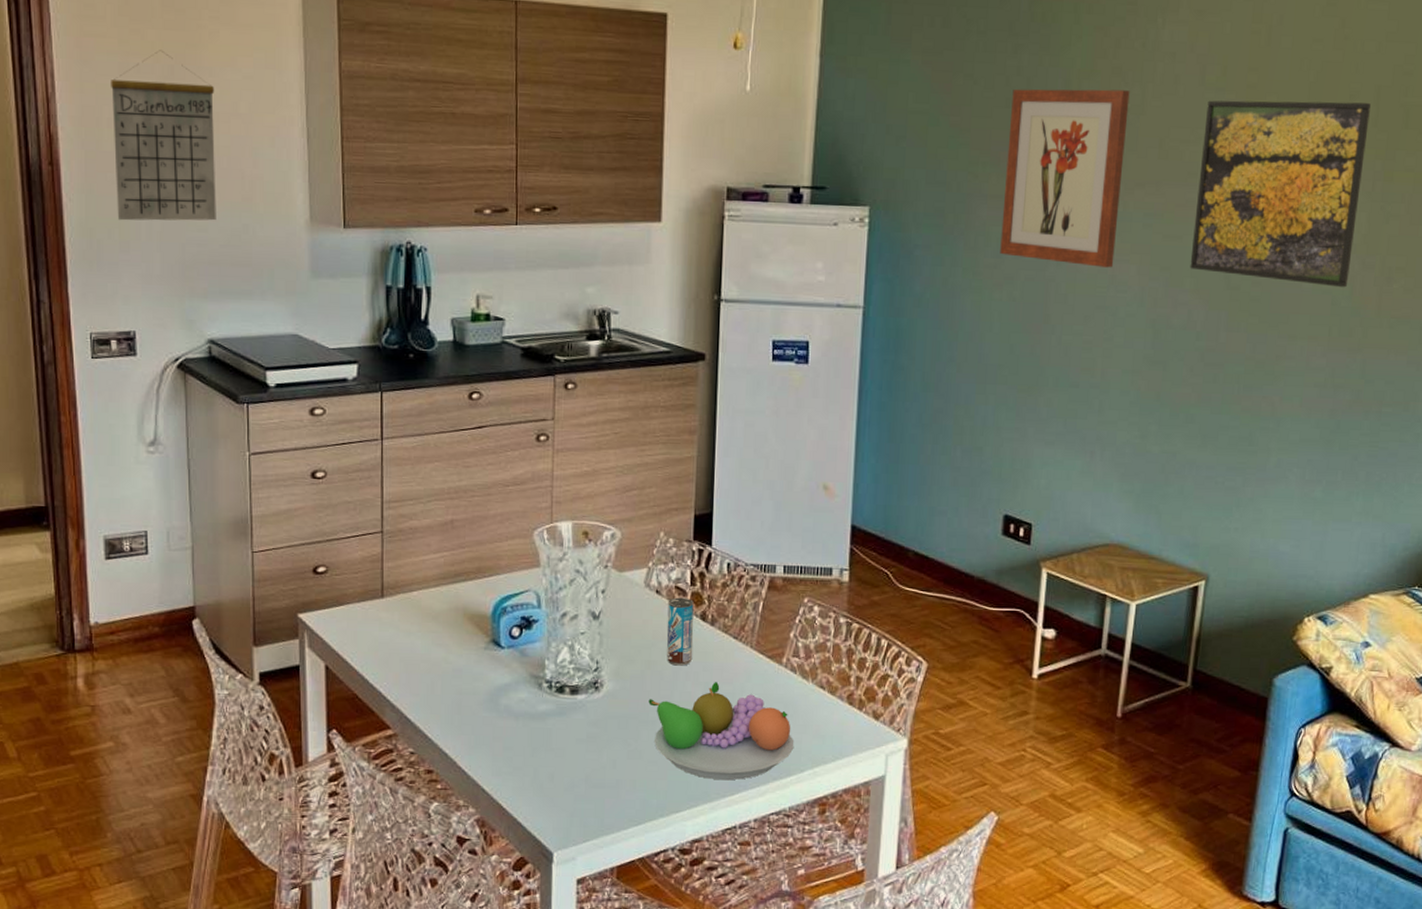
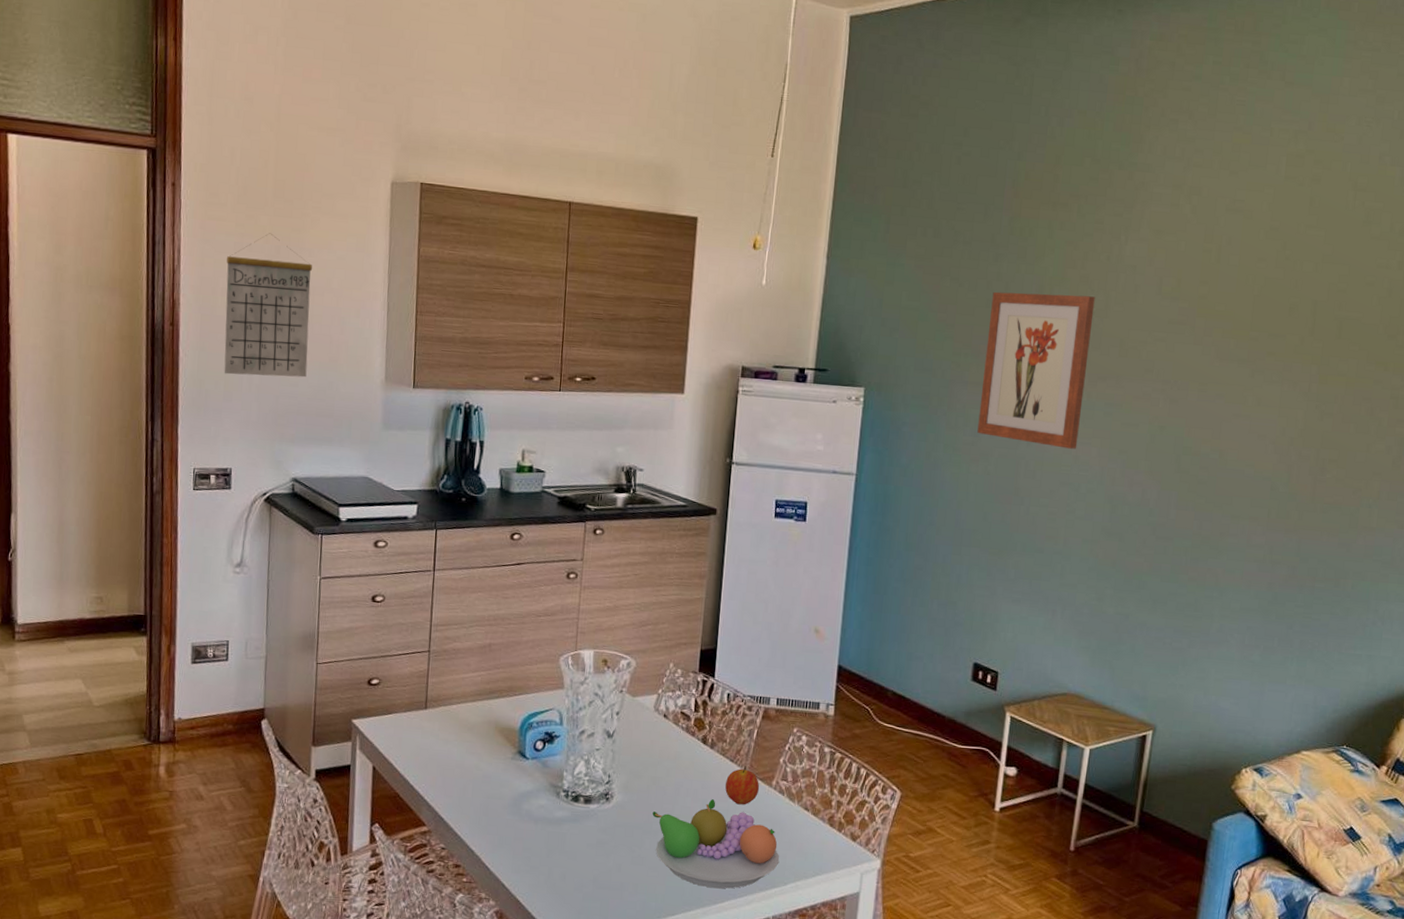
beverage can: present [667,597,694,666] -> none [670,722,696,783]
fruit: none [730,643,769,687] -> present [725,766,760,805]
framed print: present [1190,100,1371,288] -> none [1144,308,1308,475]

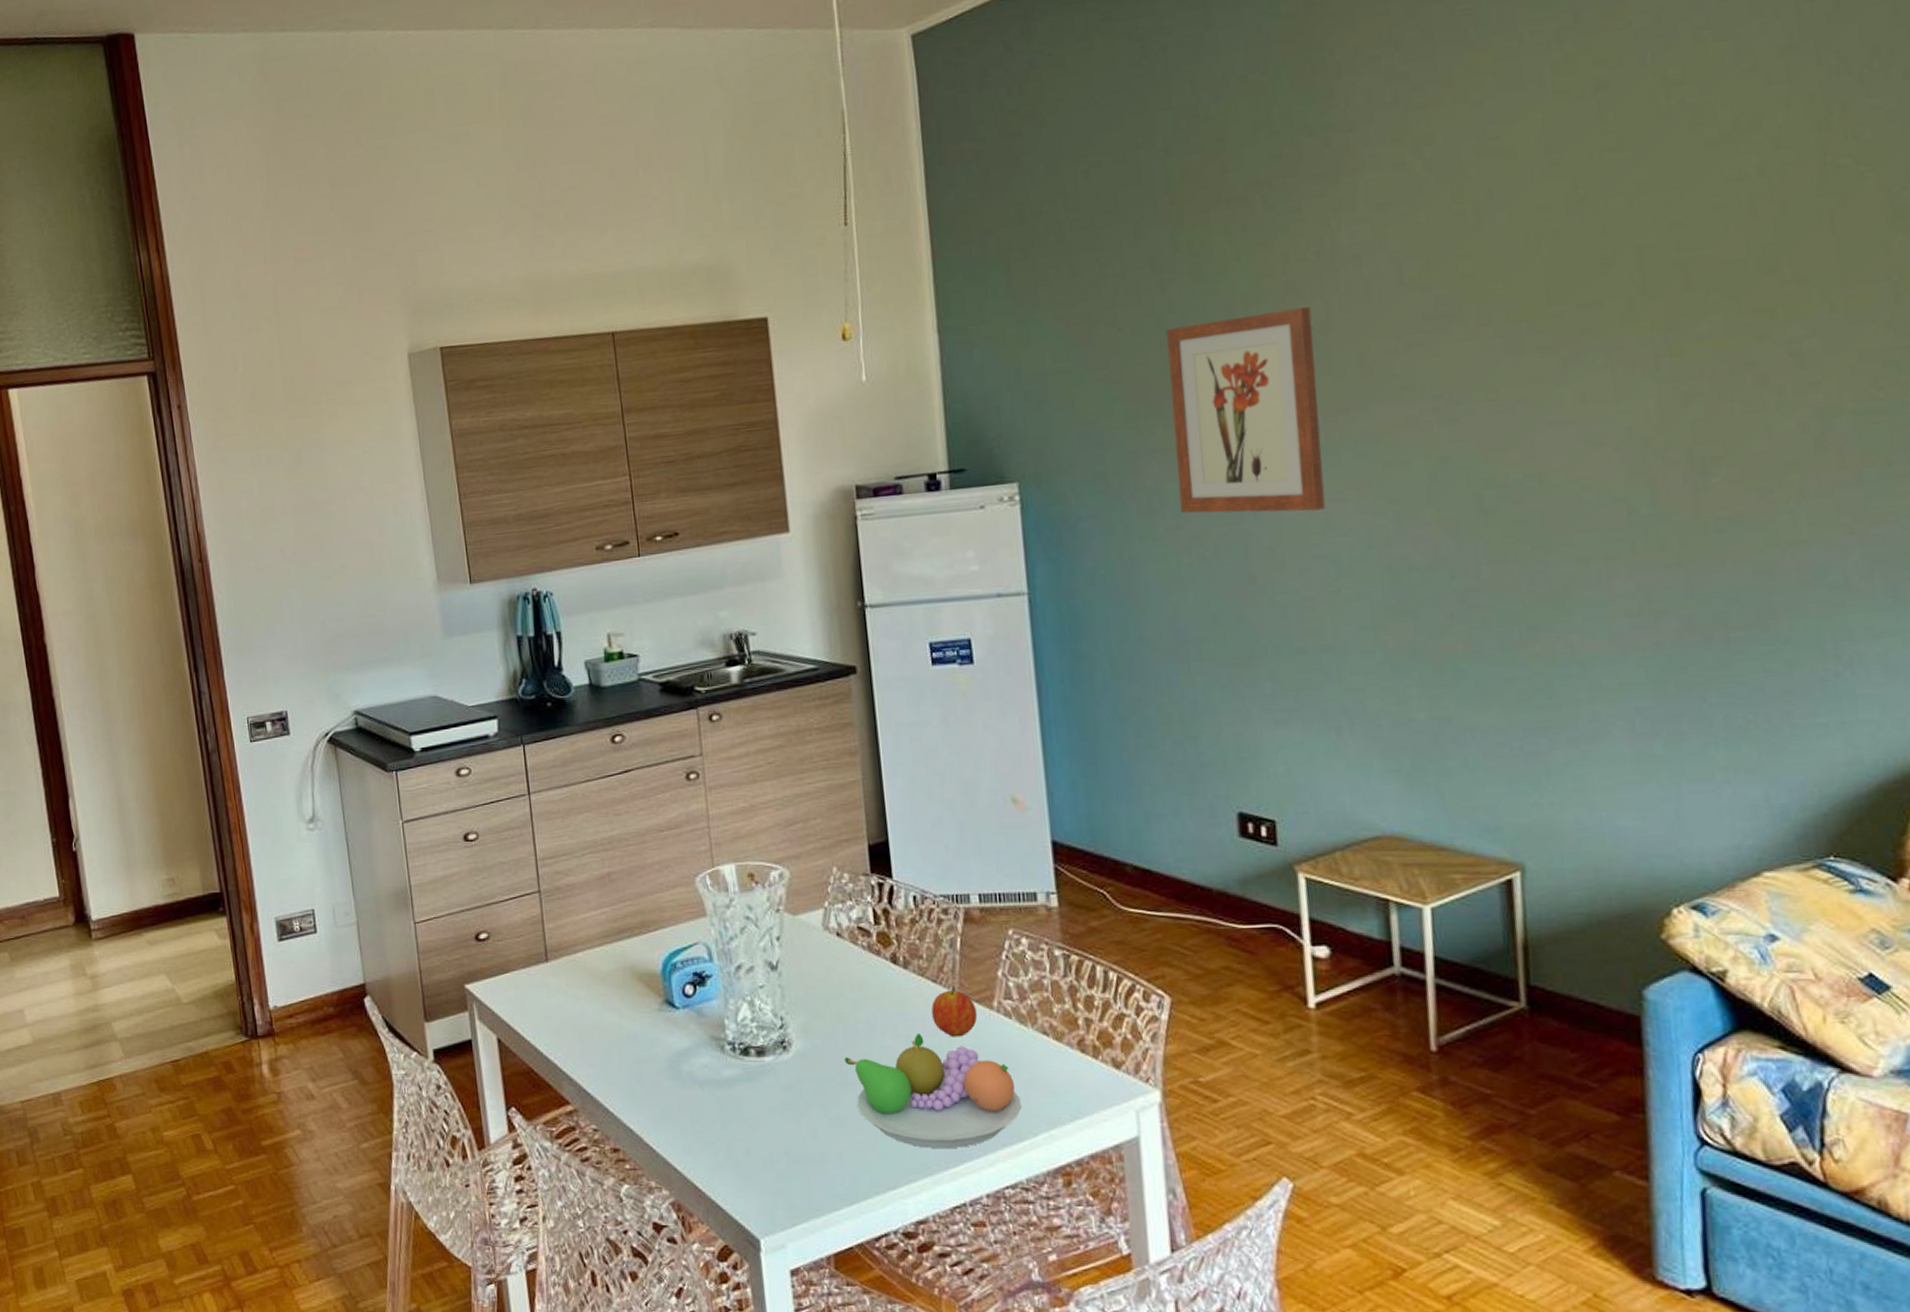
calendar: present [224,233,312,378] -> none [246,438,351,606]

